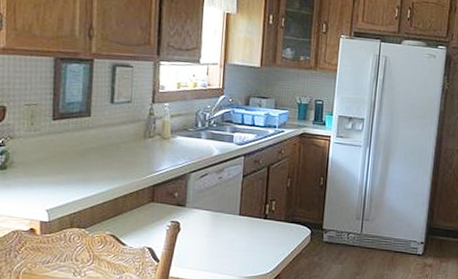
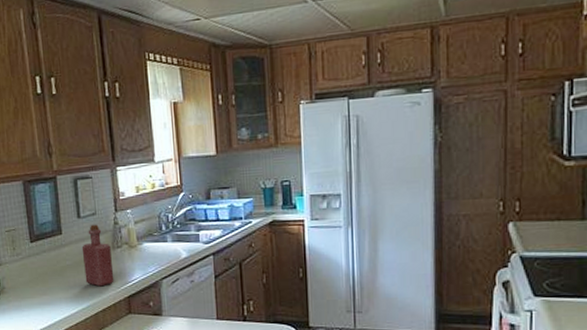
bottle: none [109,112,142,173] -> present [81,224,114,287]

